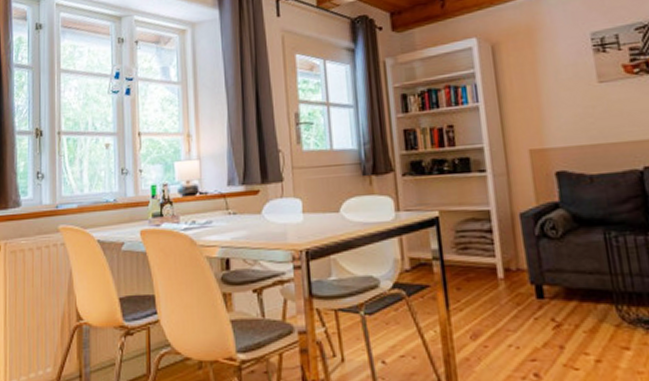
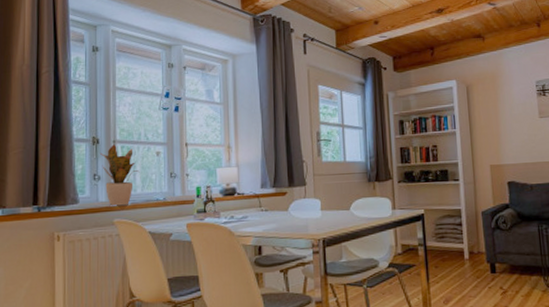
potted plant: none [43,136,87,210] -> present [99,144,140,206]

